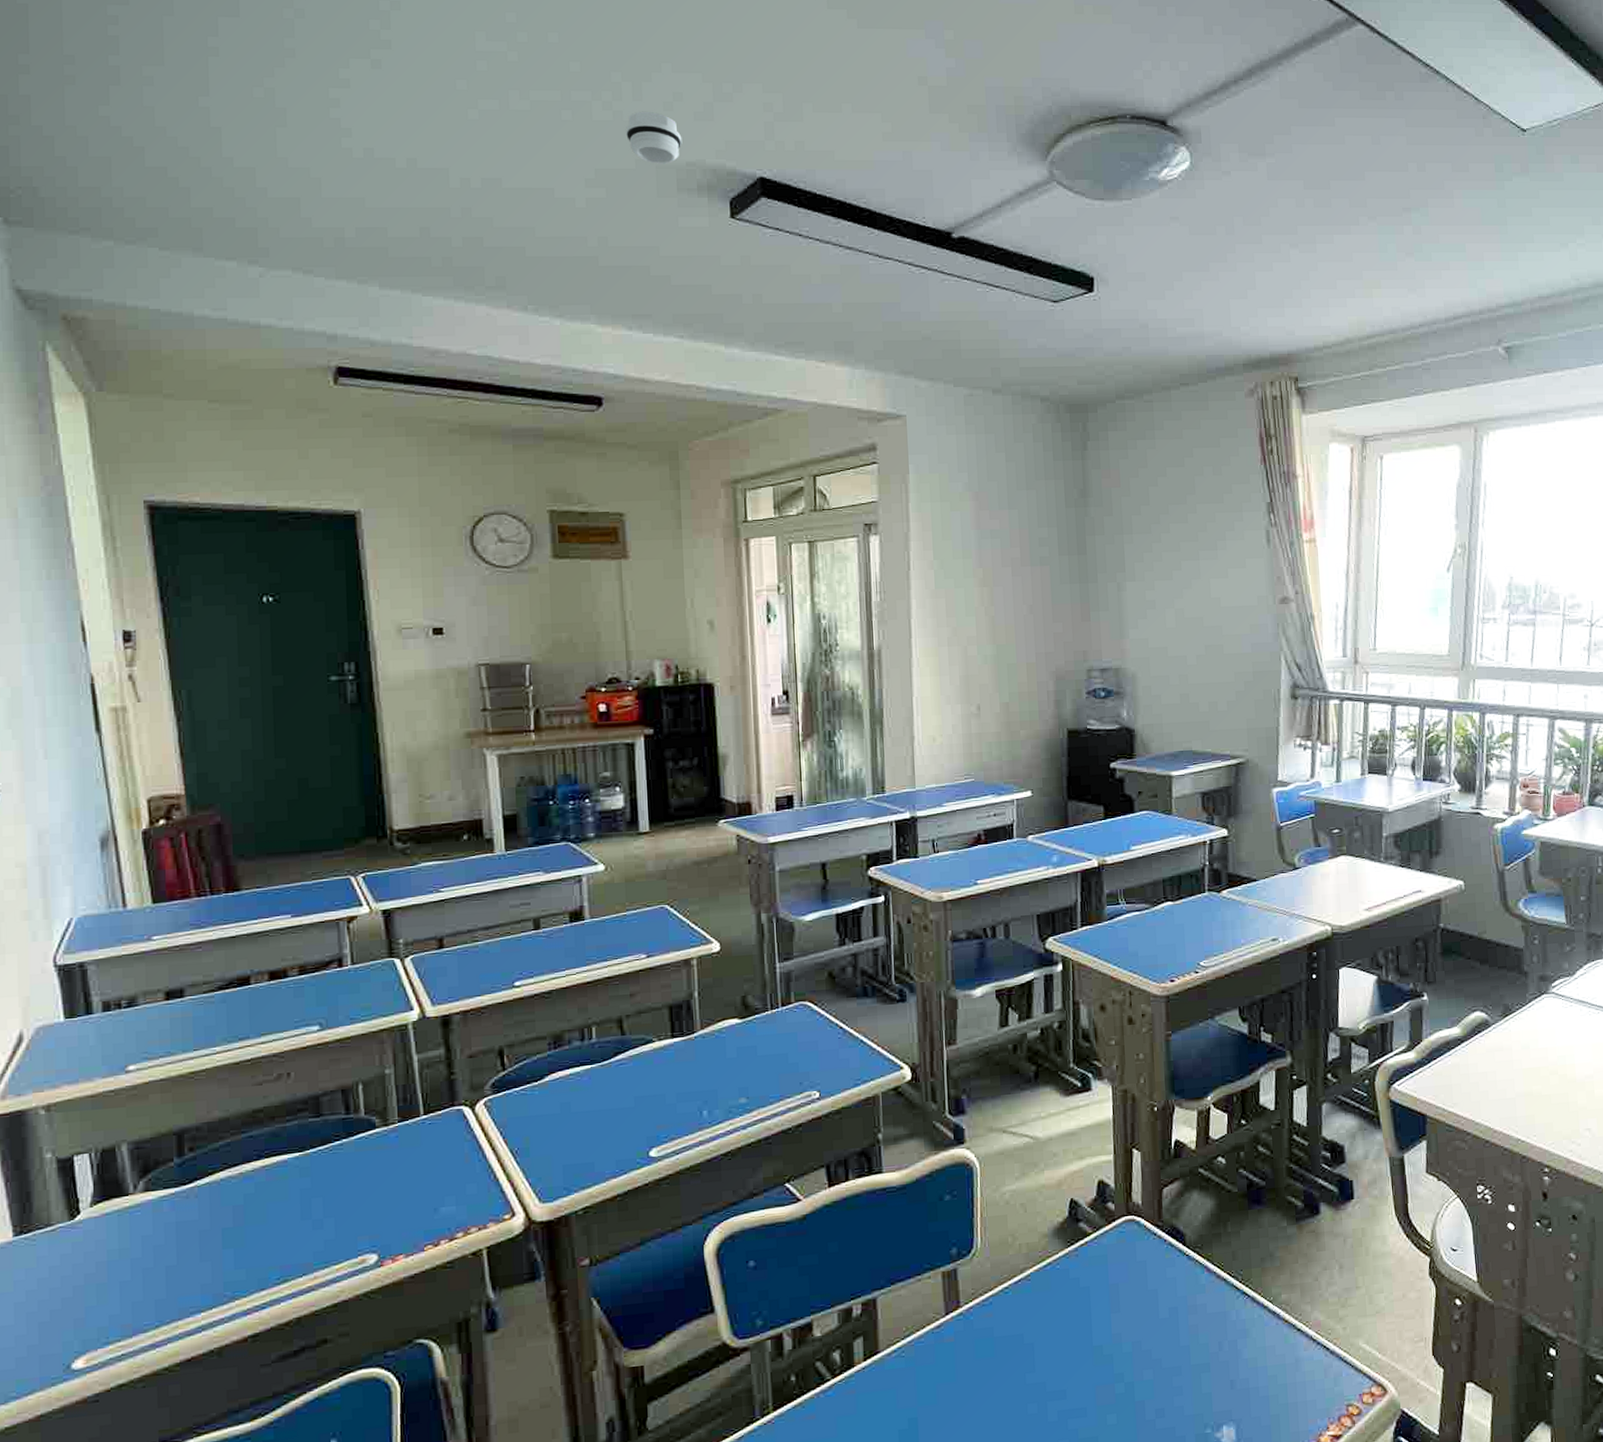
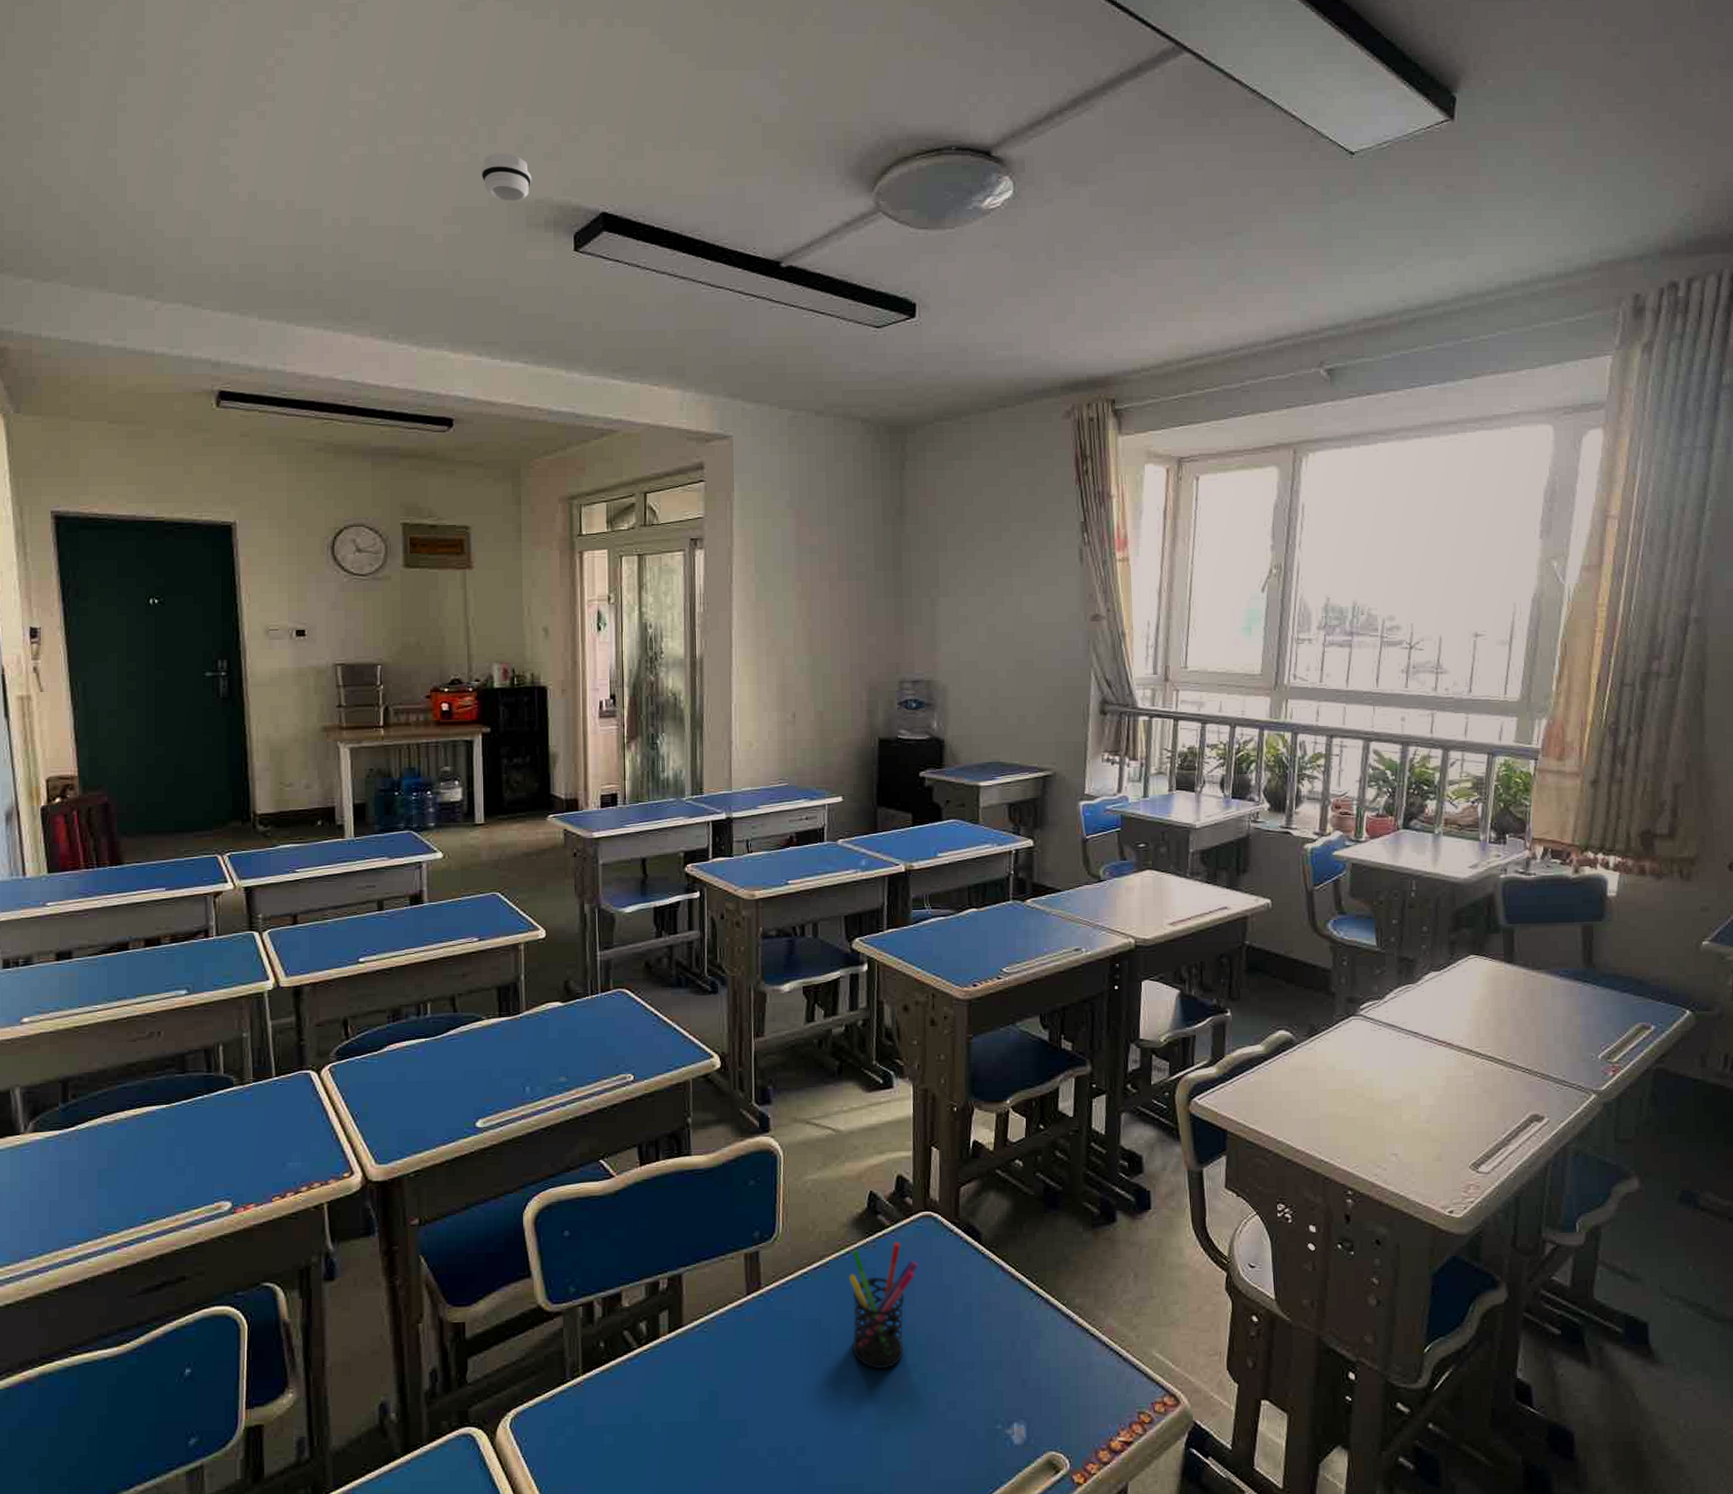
pen holder: none [1051,1249,1123,1381] -> present [848,1242,919,1369]

